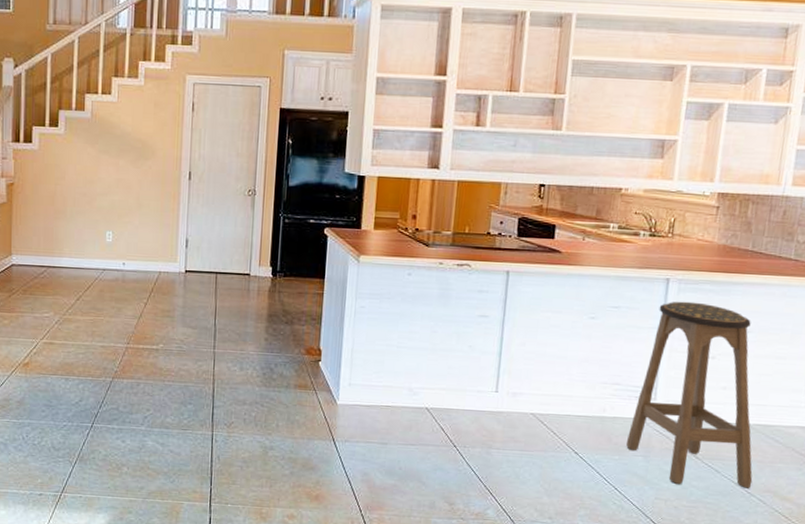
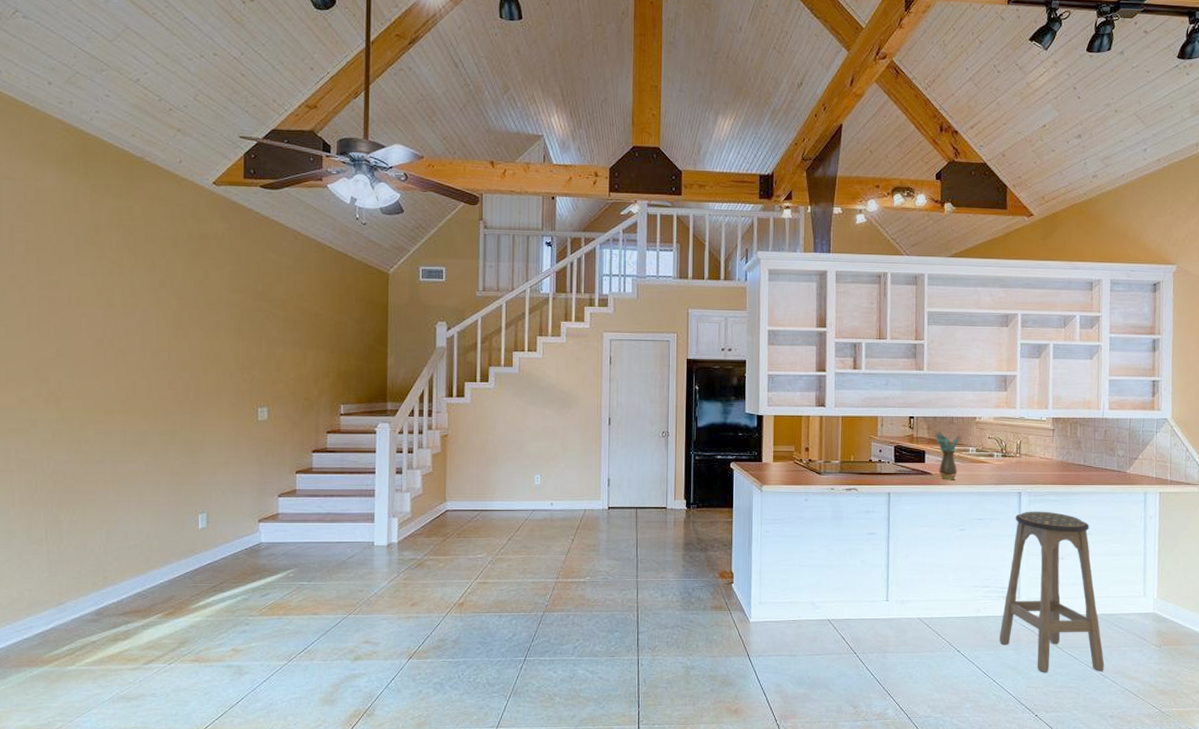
vase: none [568,202,599,261] -> present [935,431,959,481]

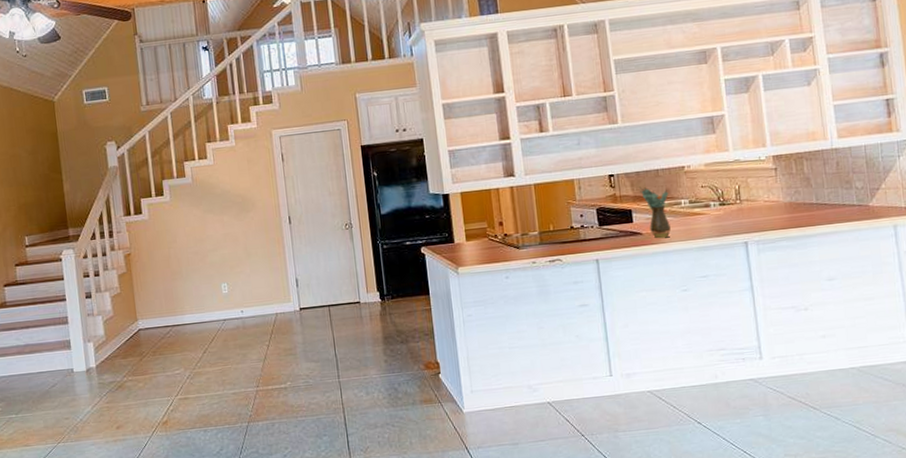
stool: present [999,511,1105,672] -> none [744,259,873,438]

